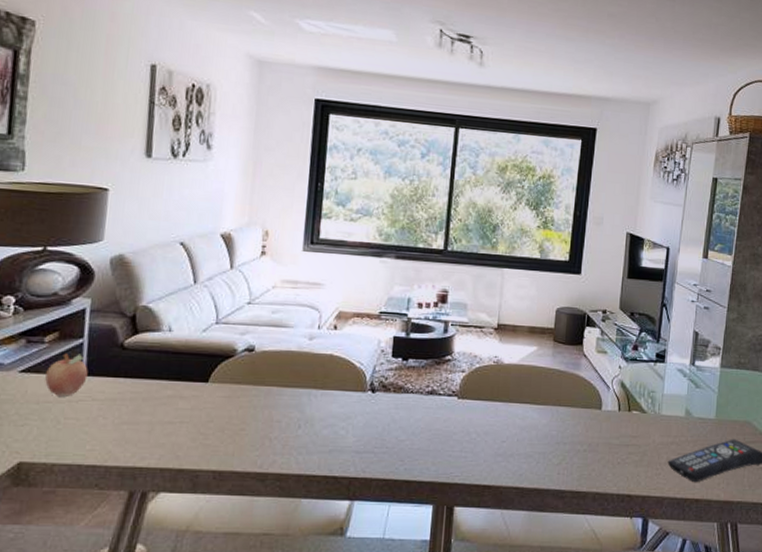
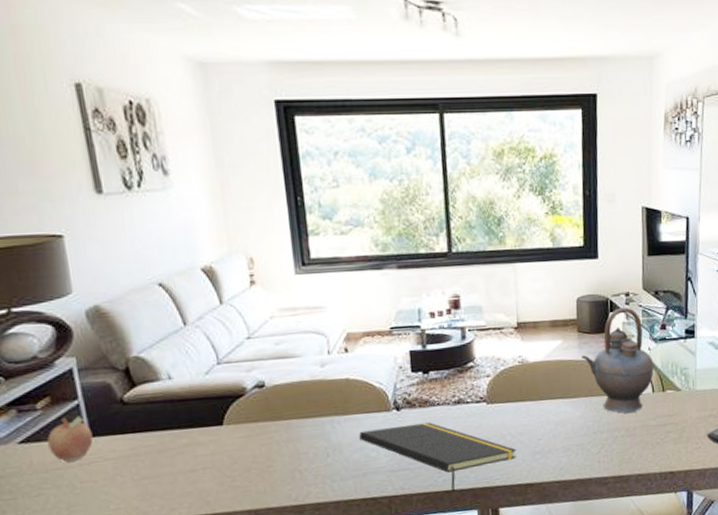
notepad: none [332,407,480,483] -> present [359,422,517,492]
teapot: none [554,323,623,428] -> present [582,307,654,413]

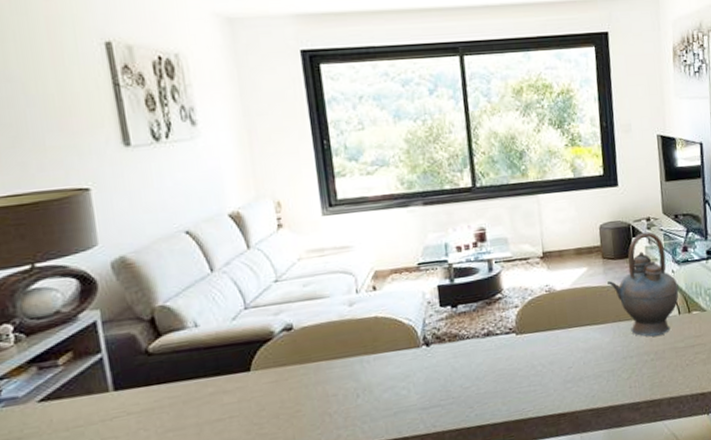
fruit: present [47,416,94,462] -> none [68,369,117,419]
notepad: present [359,422,517,492] -> none [389,356,548,427]

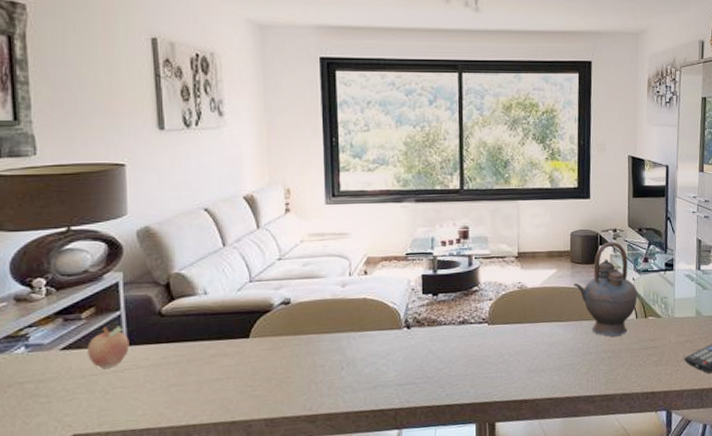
fruit: none [68,369,117,419] -> present [87,326,130,368]

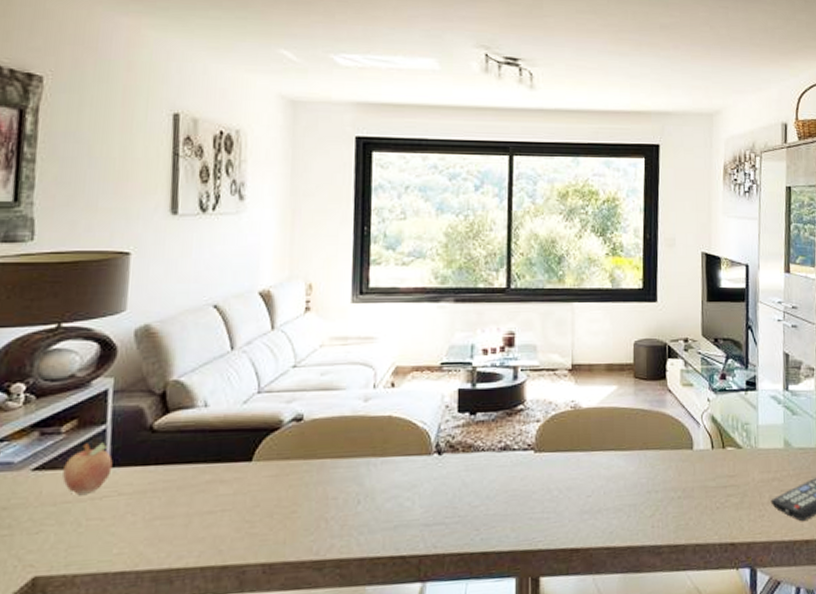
teapot: present [574,241,638,337] -> none [637,353,714,471]

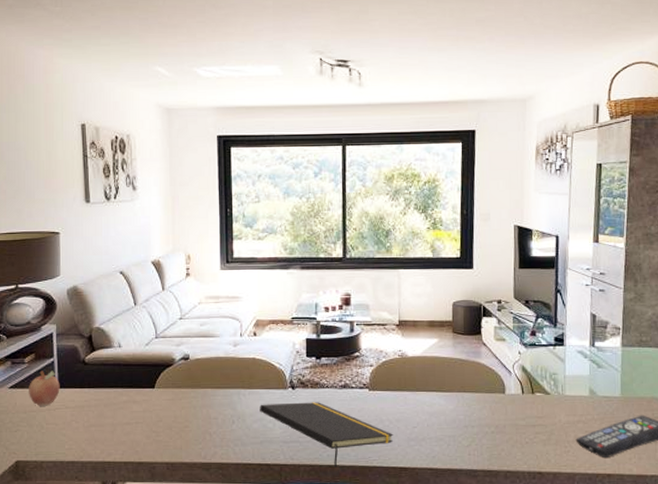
notepad: none [395,470,564,555] -> present [260,402,394,467]

